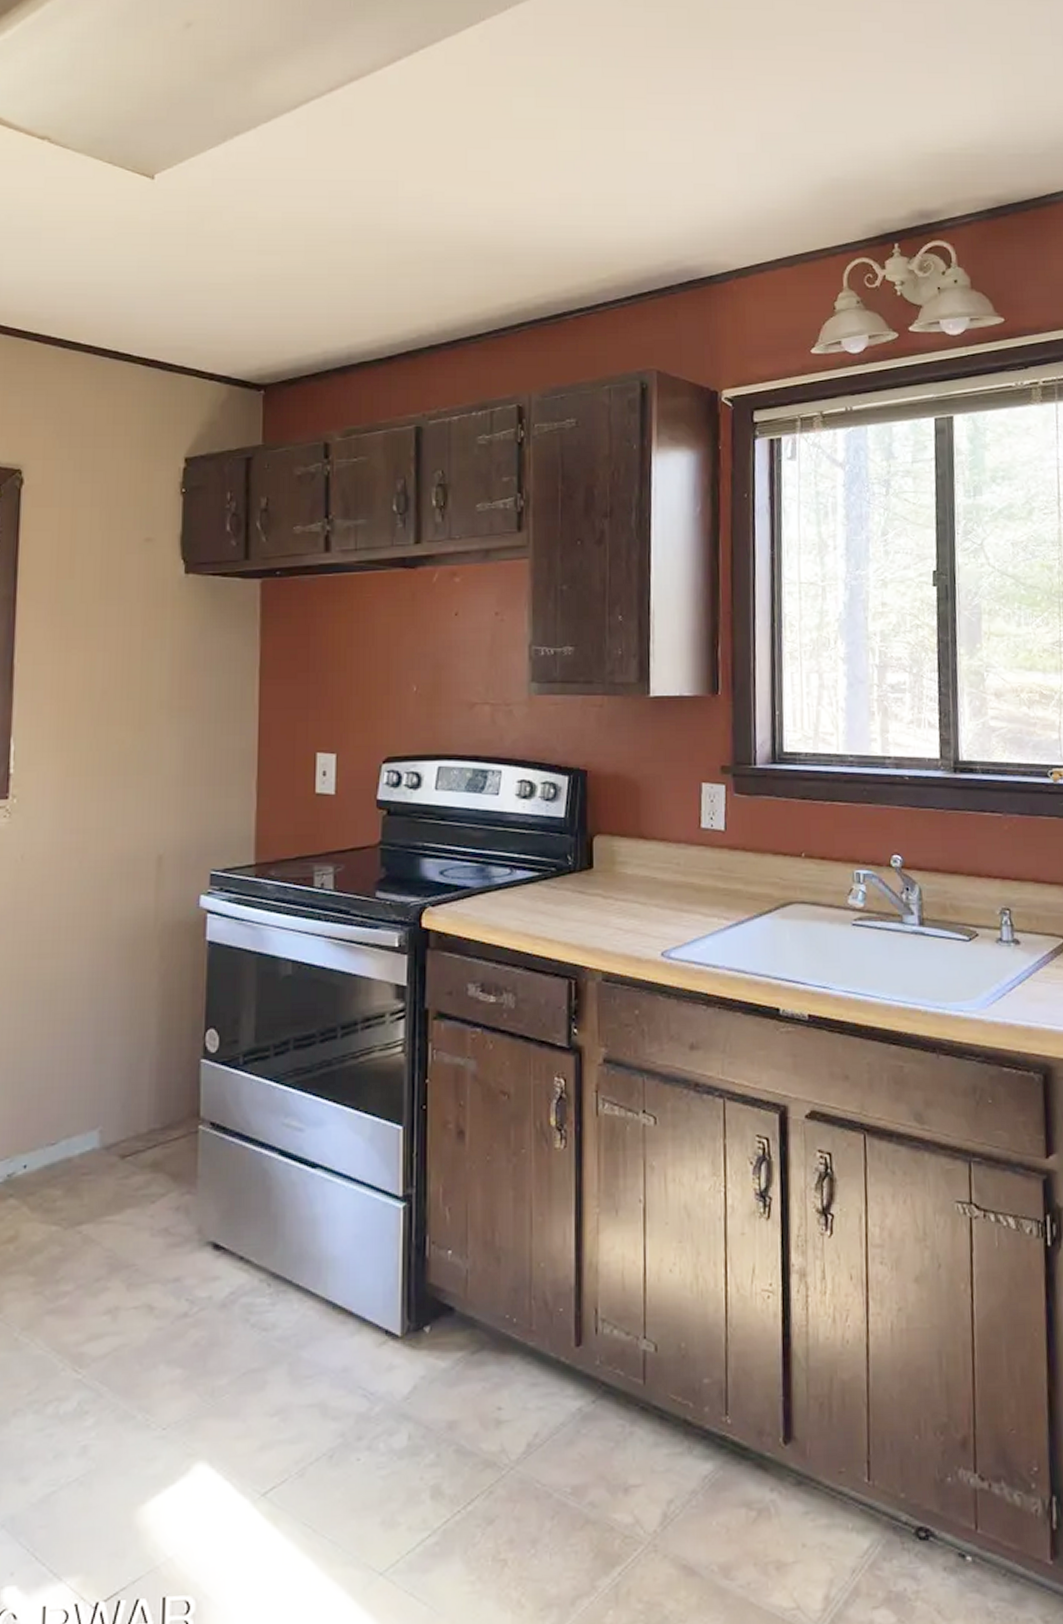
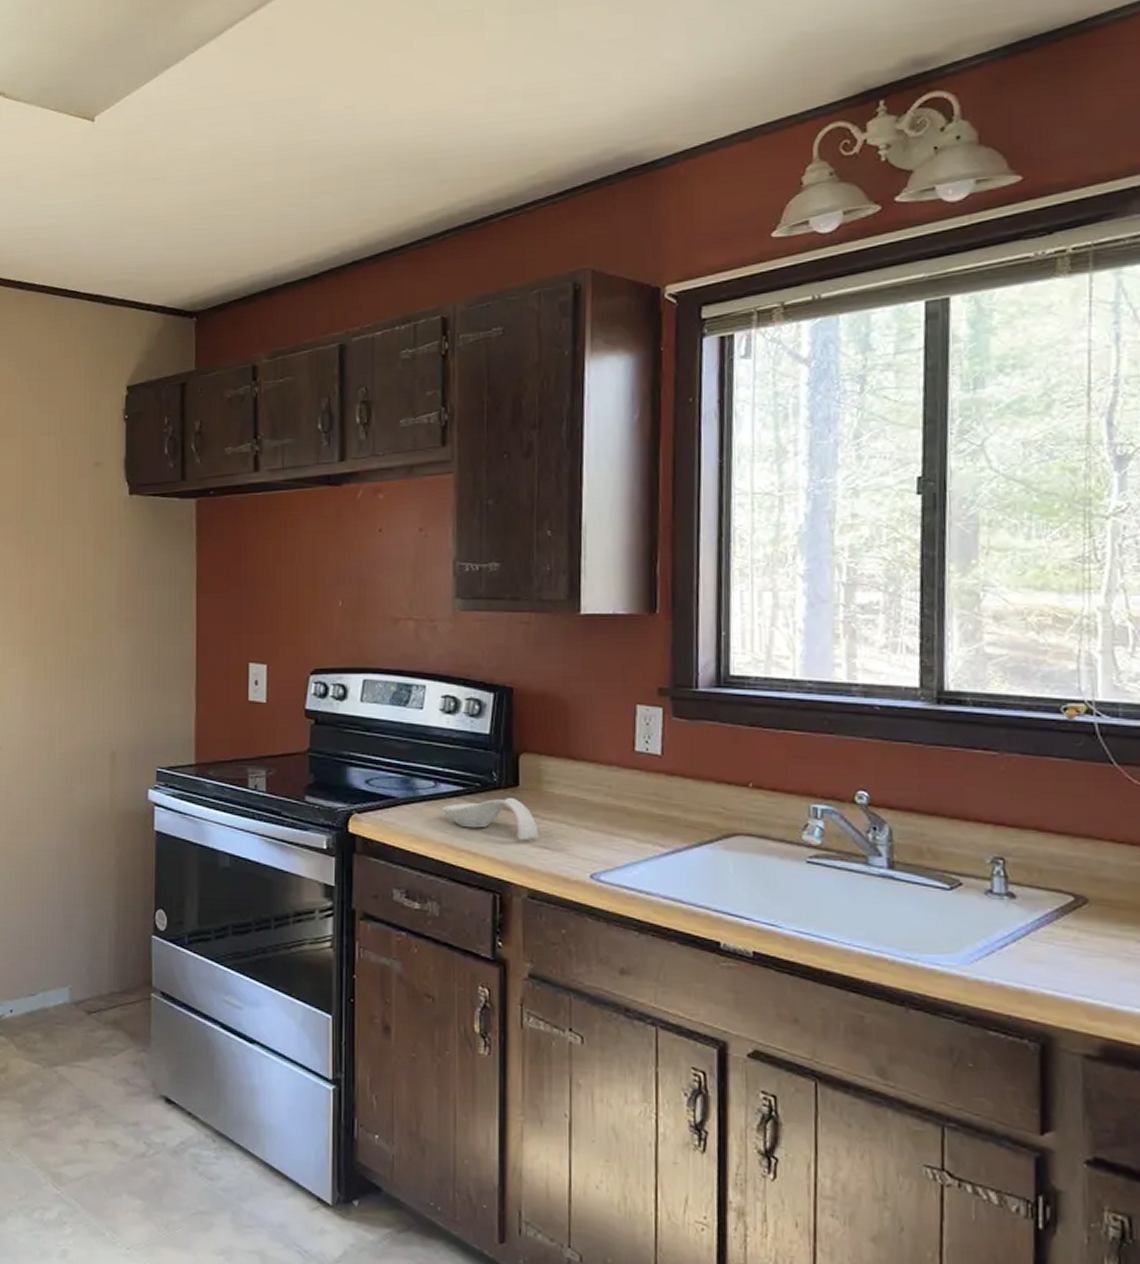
spoon rest: none [518,881,612,924] -> present [442,798,538,841]

